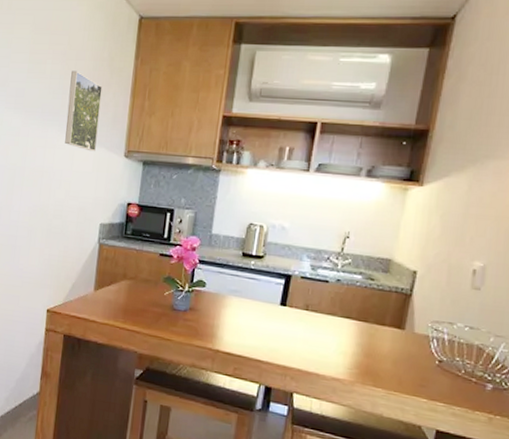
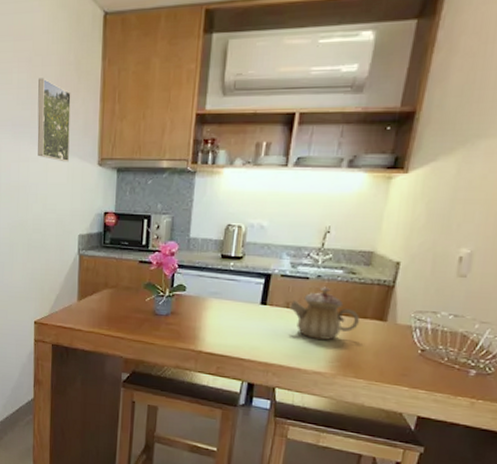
teapot: none [309,291,378,346] -> present [289,287,359,340]

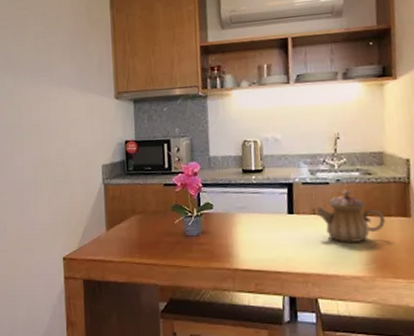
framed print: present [37,78,71,162] -> none [54,28,87,99]

